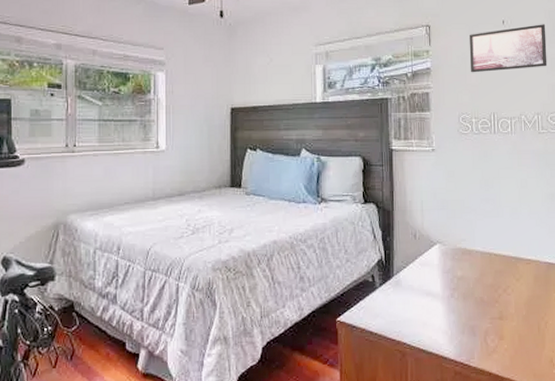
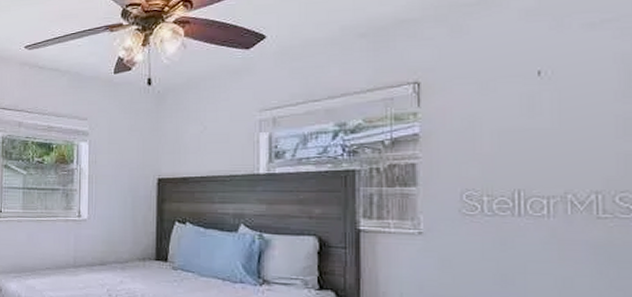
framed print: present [469,24,548,73] -> none [480,72,617,139]

